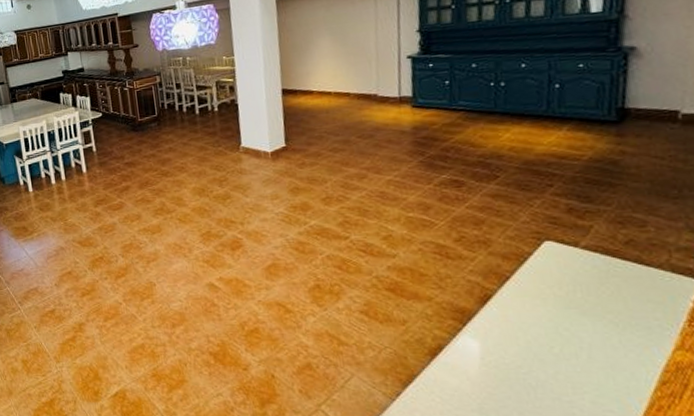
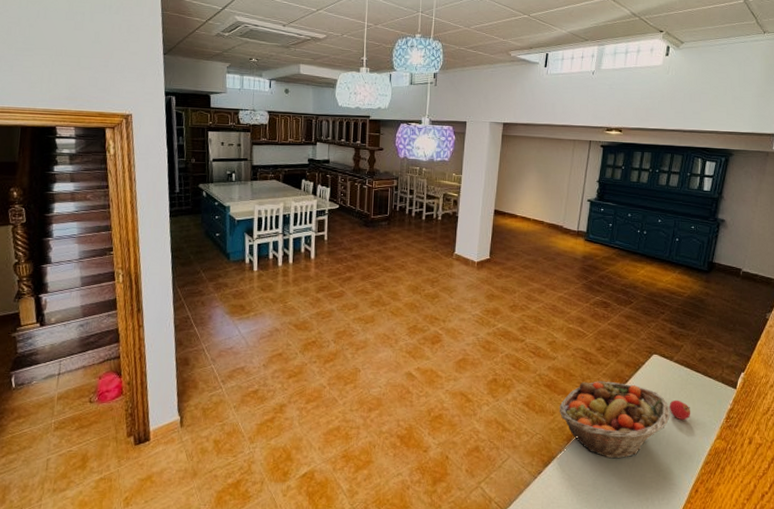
fruit basket: none [411,279,588,378] -> present [559,381,670,459]
fruit: none [583,298,624,325] -> present [669,400,691,420]

